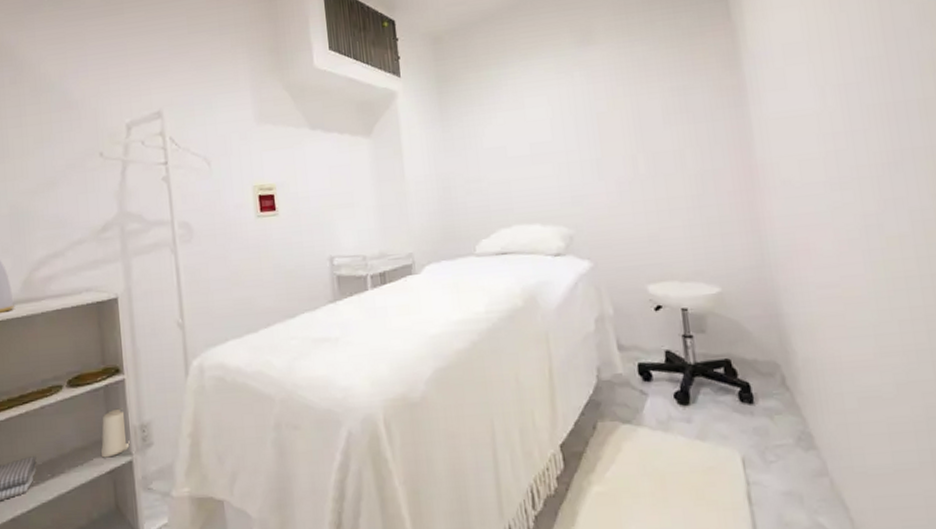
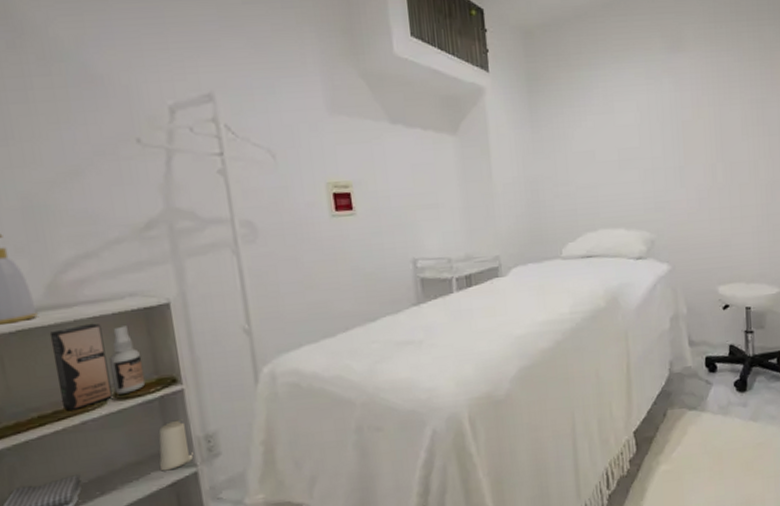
spray bottle: none [22,315,94,396] -> present [49,323,146,412]

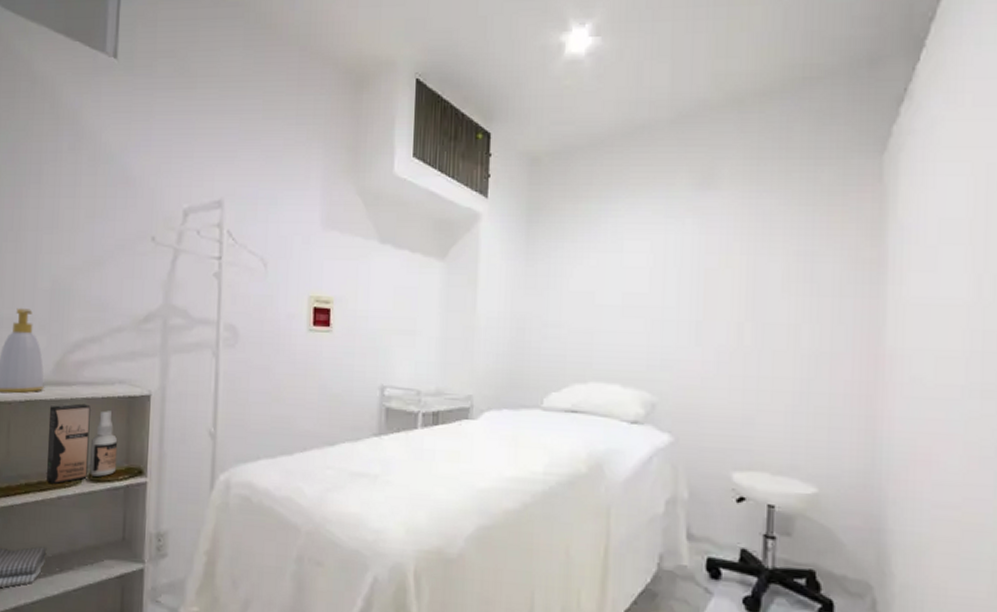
candle: present [158,419,194,471] -> none [112,512,143,562]

